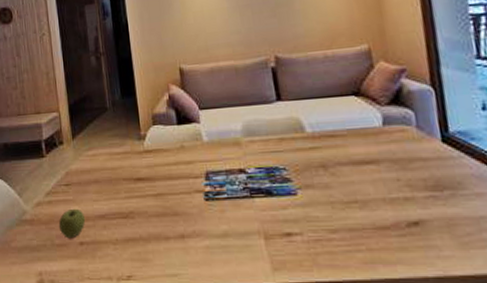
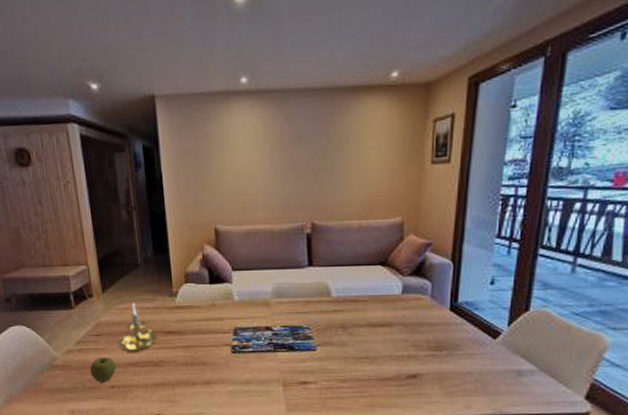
candle holder: none [87,148,127,203] -> present [118,302,158,352]

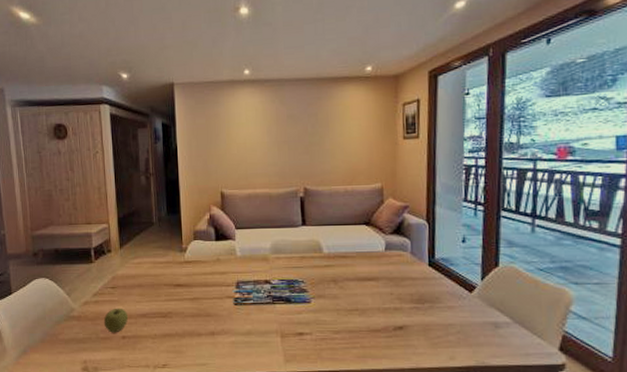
candle holder: present [118,302,158,352] -> none [131,257,168,304]

